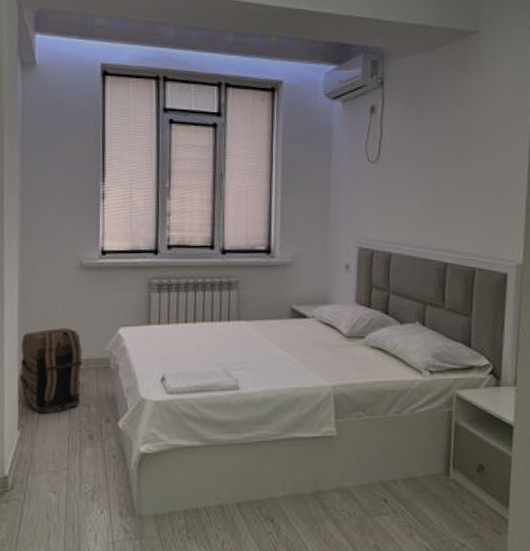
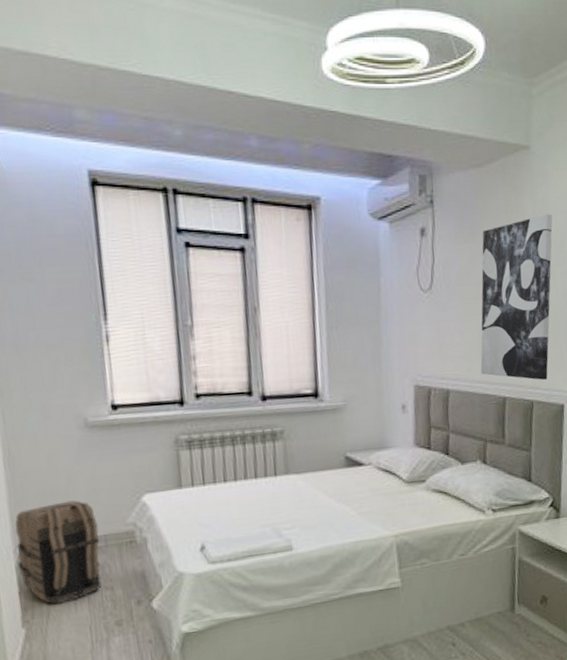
wall art: none [423,92,500,248] -> present [480,214,553,380]

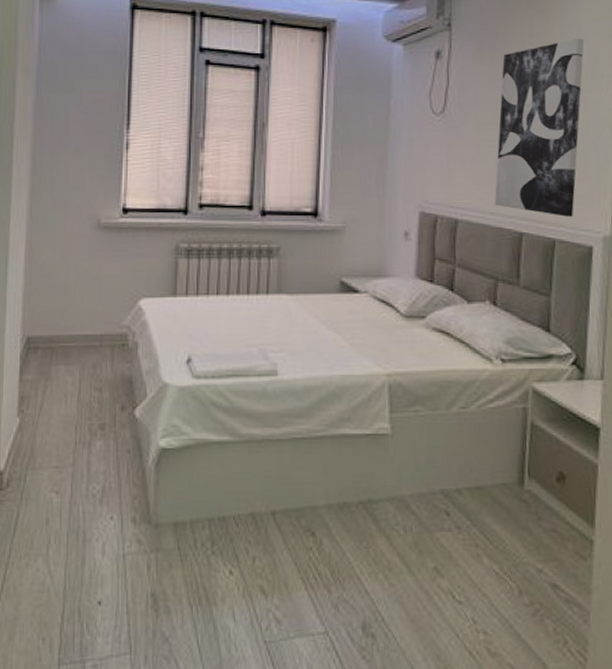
backpack: present [14,500,102,604] -> none [22,297,96,397]

